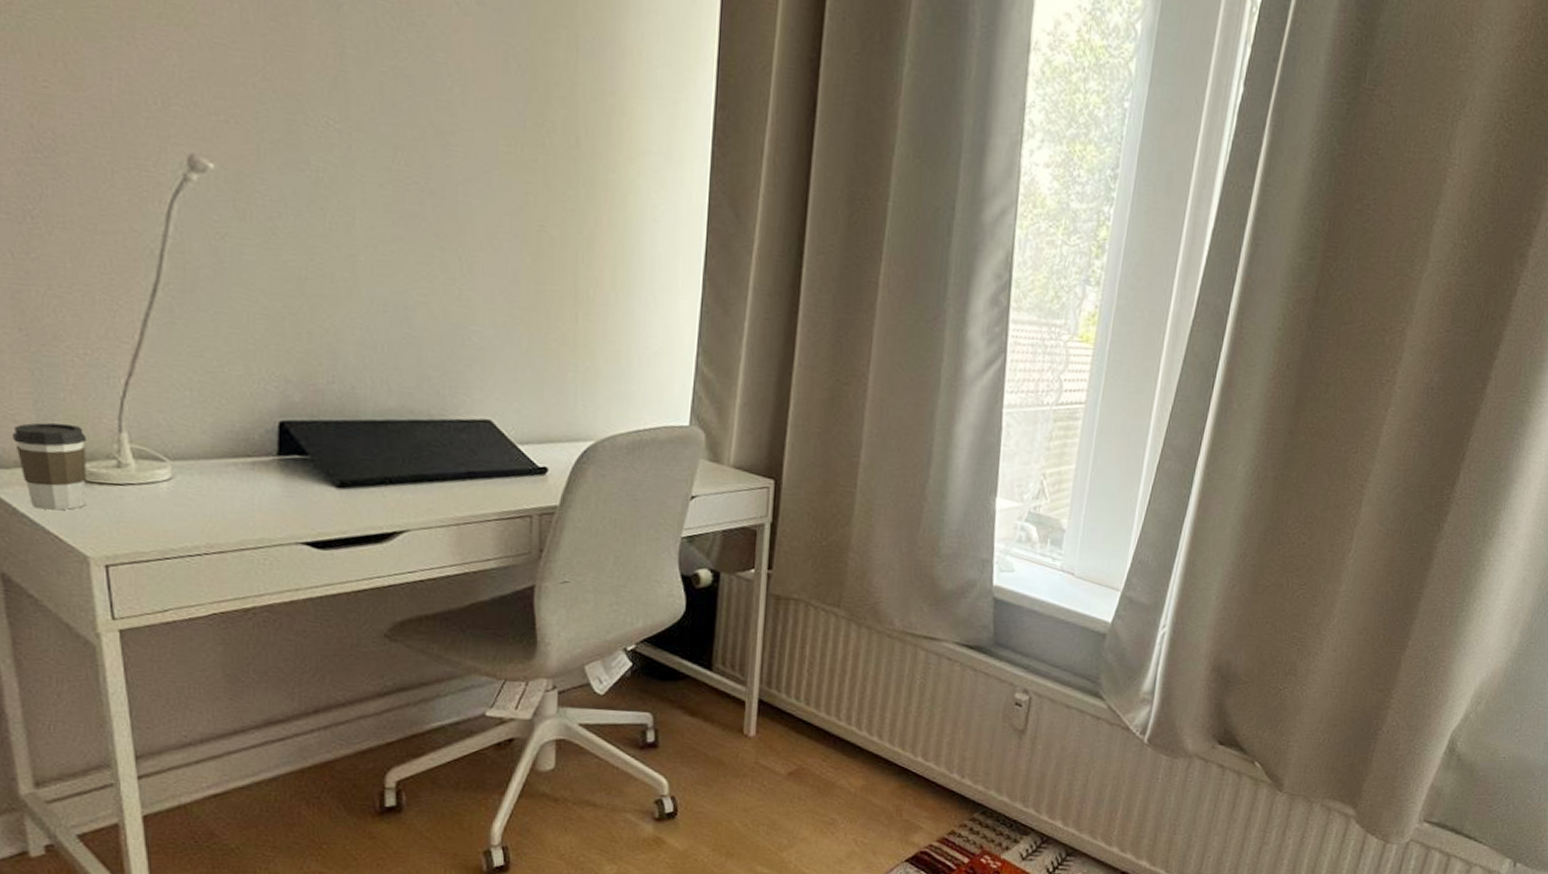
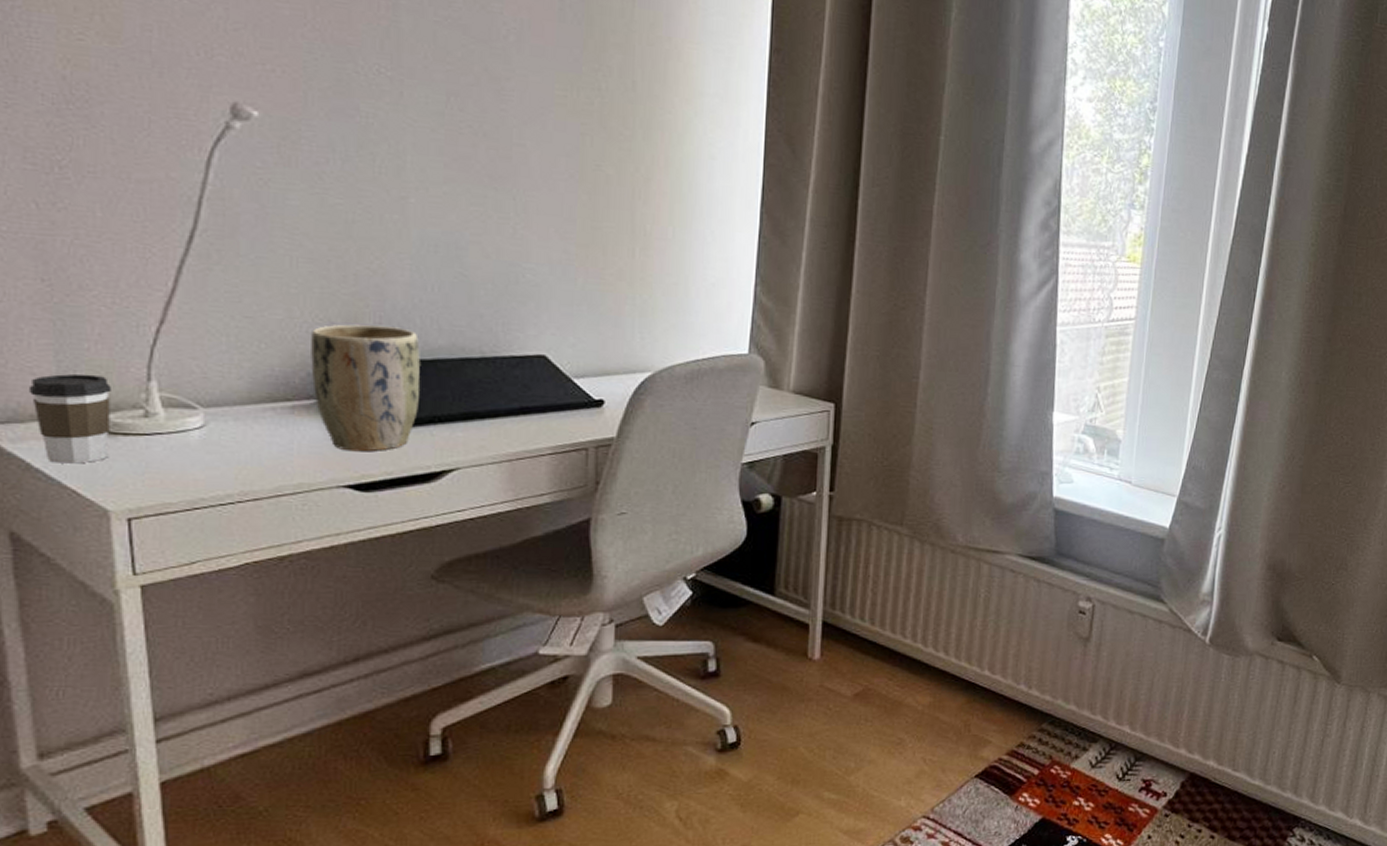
plant pot: none [269,382,372,510] -> present [311,324,421,452]

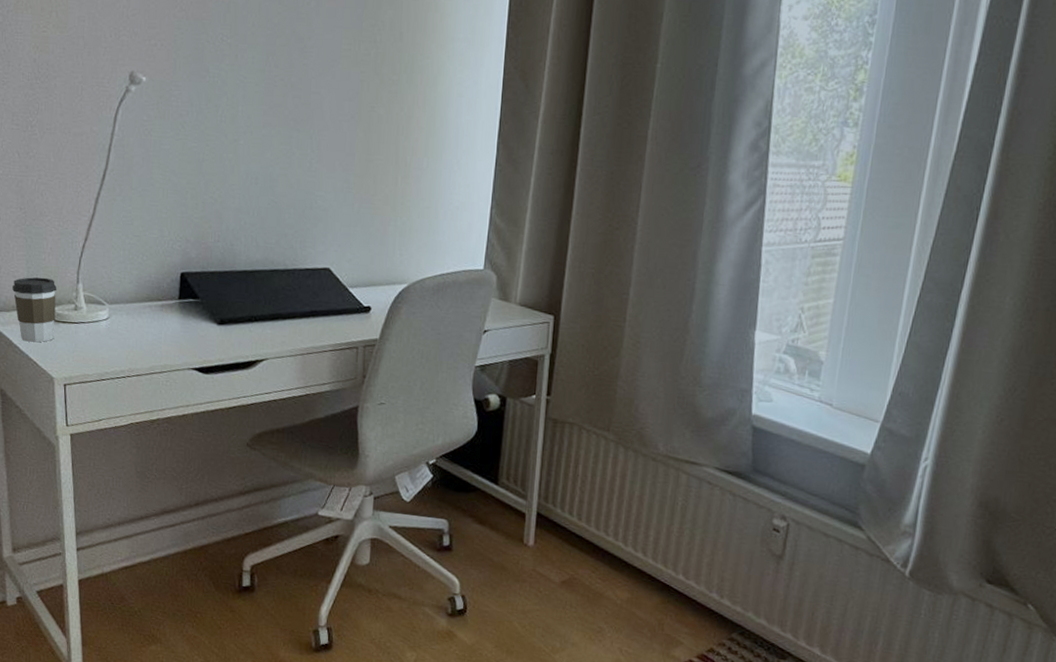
plant pot: present [311,324,421,452] -> none [174,241,244,343]

